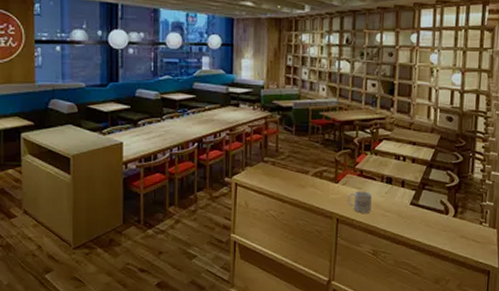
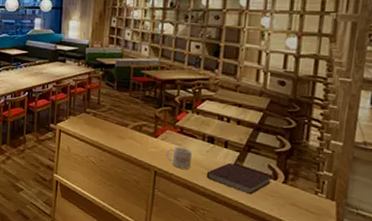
notebook: none [386,202,444,232] -> present [206,162,272,195]

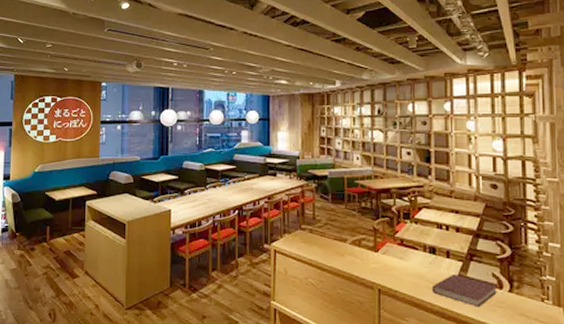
mug: present [166,147,192,169] -> none [388,261,415,284]

